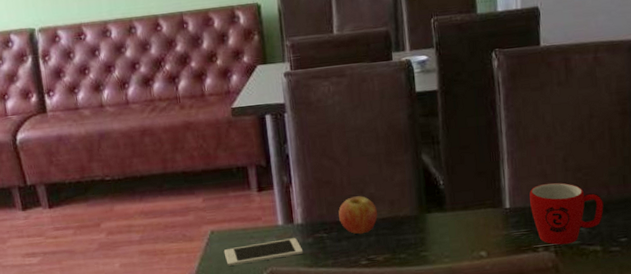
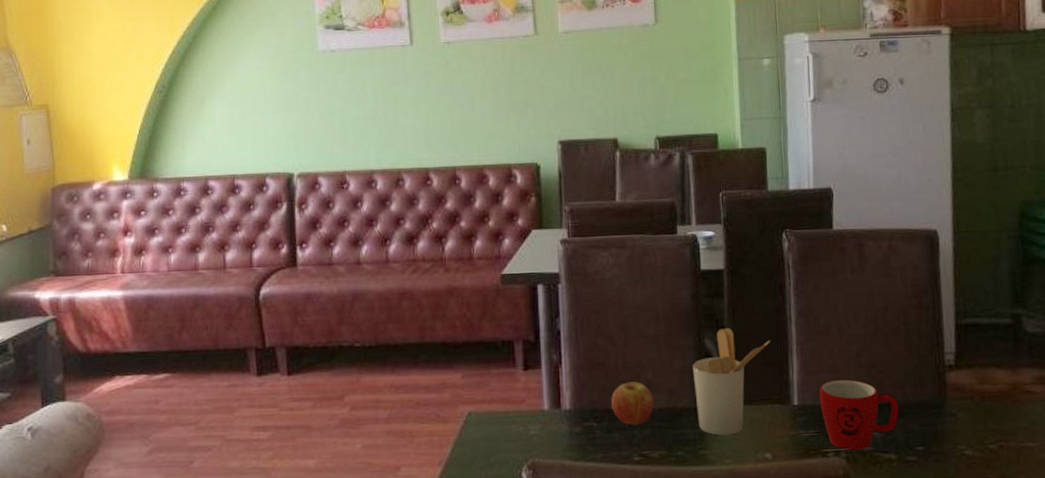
cell phone: present [223,238,303,266] -> none [480,425,569,454]
utensil holder: none [411,142,484,239] -> present [692,327,771,436]

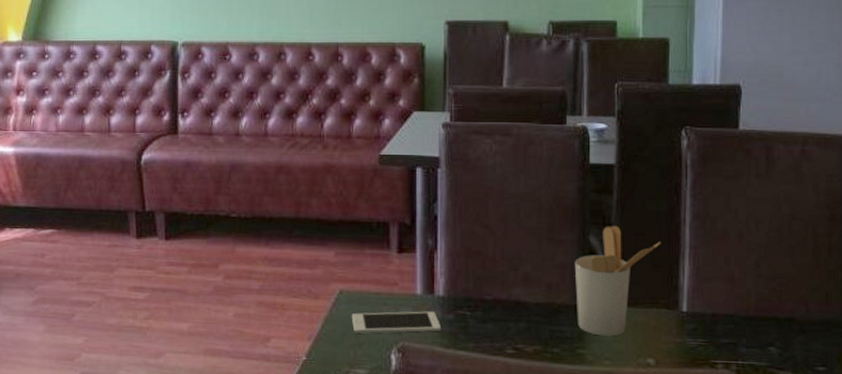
cell phone: none [480,425,569,454] -> present [351,311,440,334]
fruit: present [611,382,654,426] -> none [487,273,531,318]
mug: present [819,379,899,451] -> none [712,288,800,365]

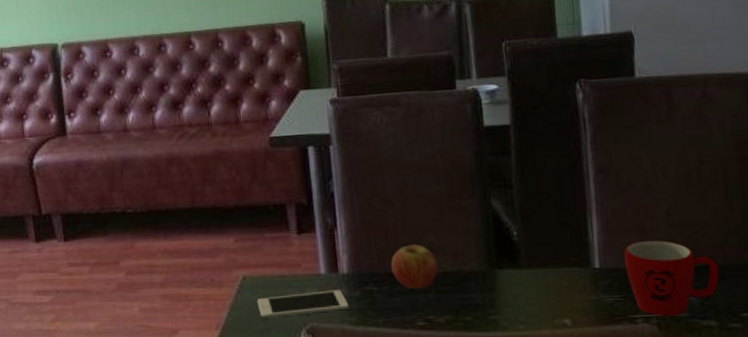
fruit: none [487,273,531,318] -> present [391,244,438,290]
utensil holder: present [574,225,662,337] -> none [478,186,567,300]
mug: none [712,288,800,365] -> present [624,240,720,317]

